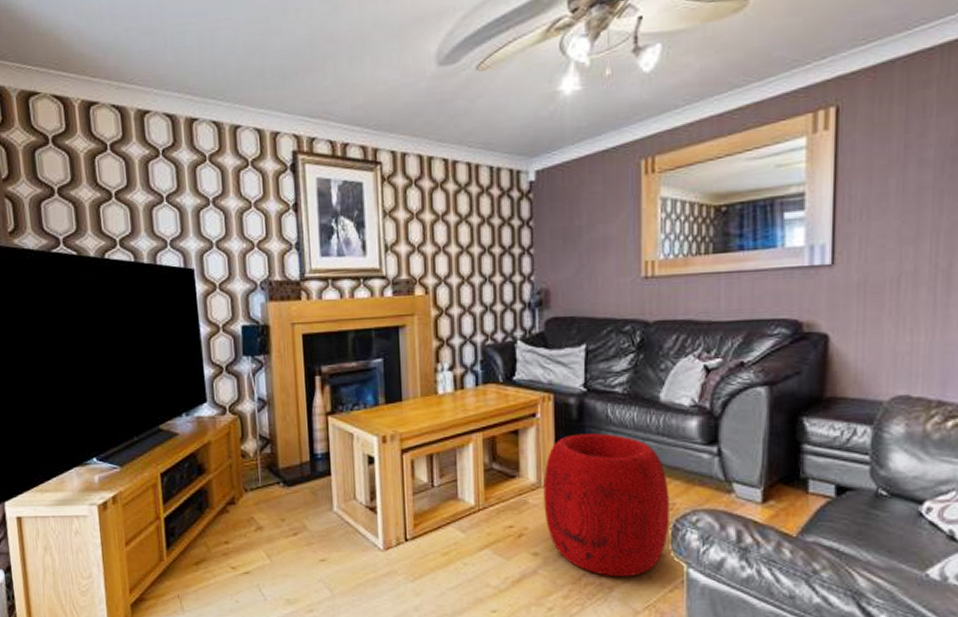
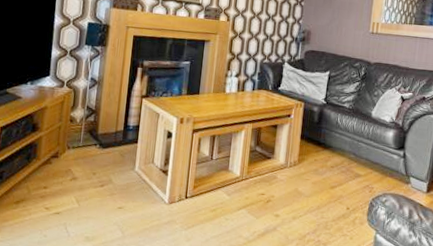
pouf: present [543,433,669,577] -> none [287,132,371,238]

